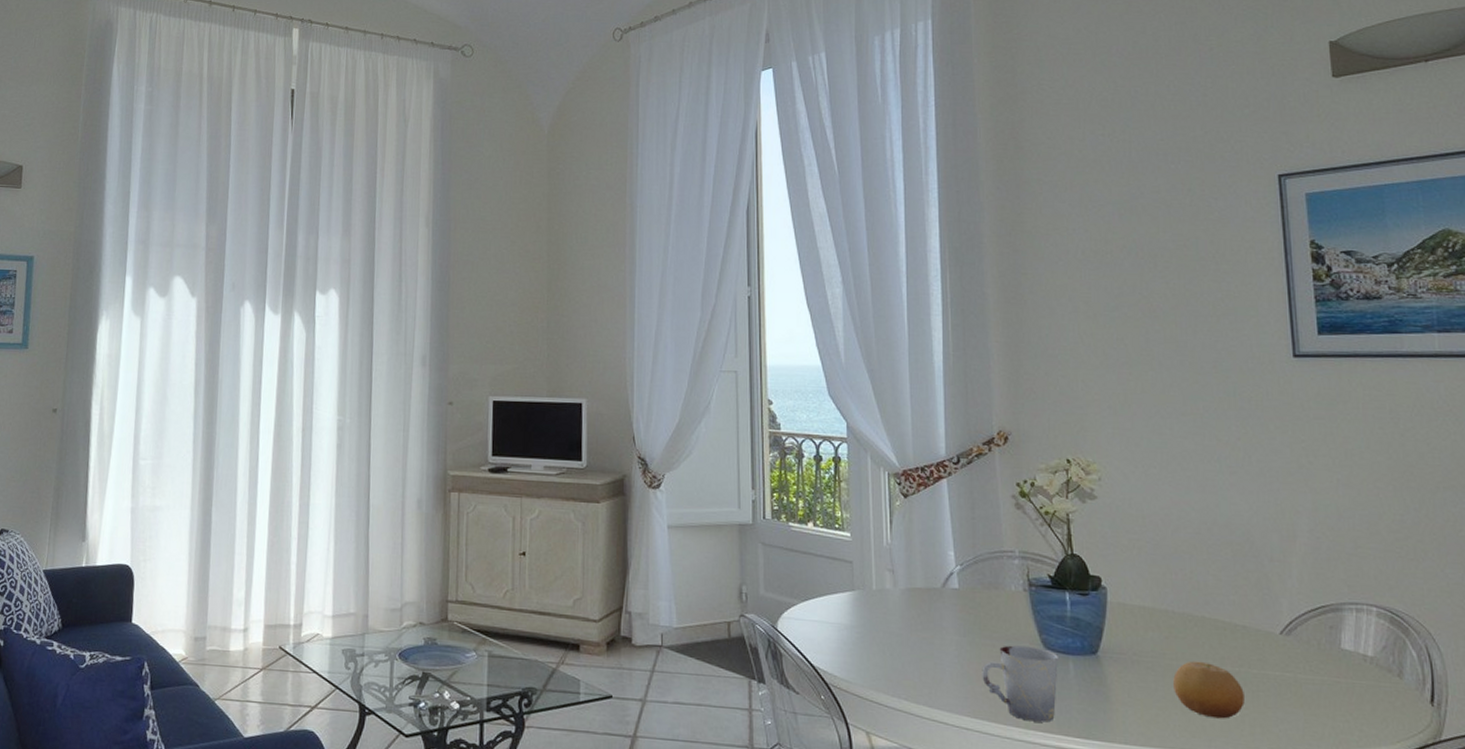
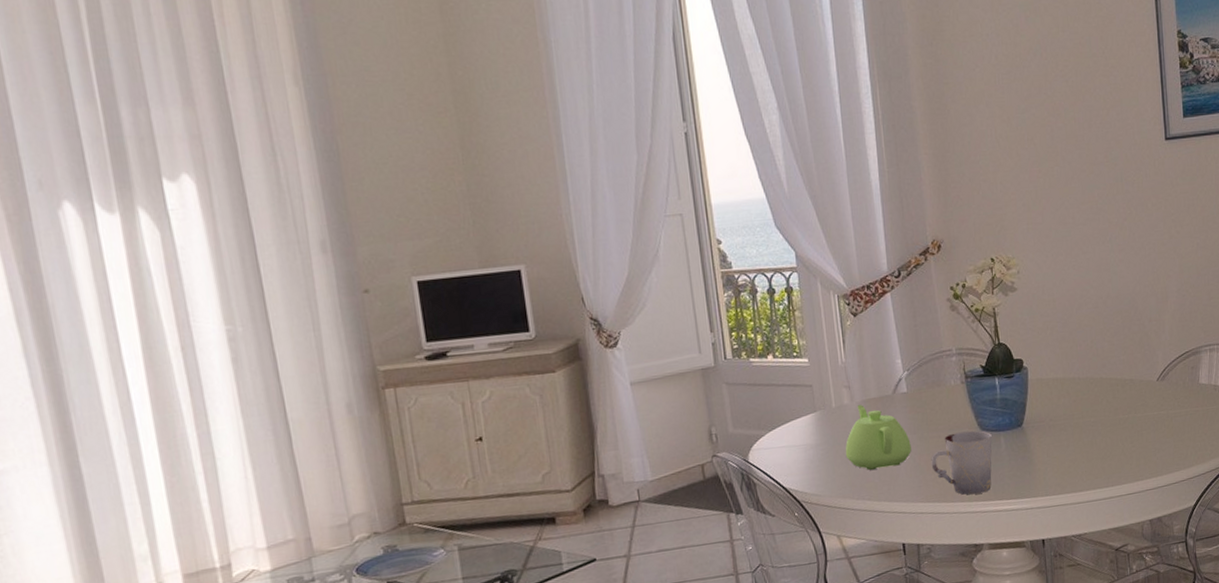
teapot: none [883,592,959,669] -> present [845,405,911,471]
fruit: present [1173,661,1245,719] -> none [1080,415,1132,460]

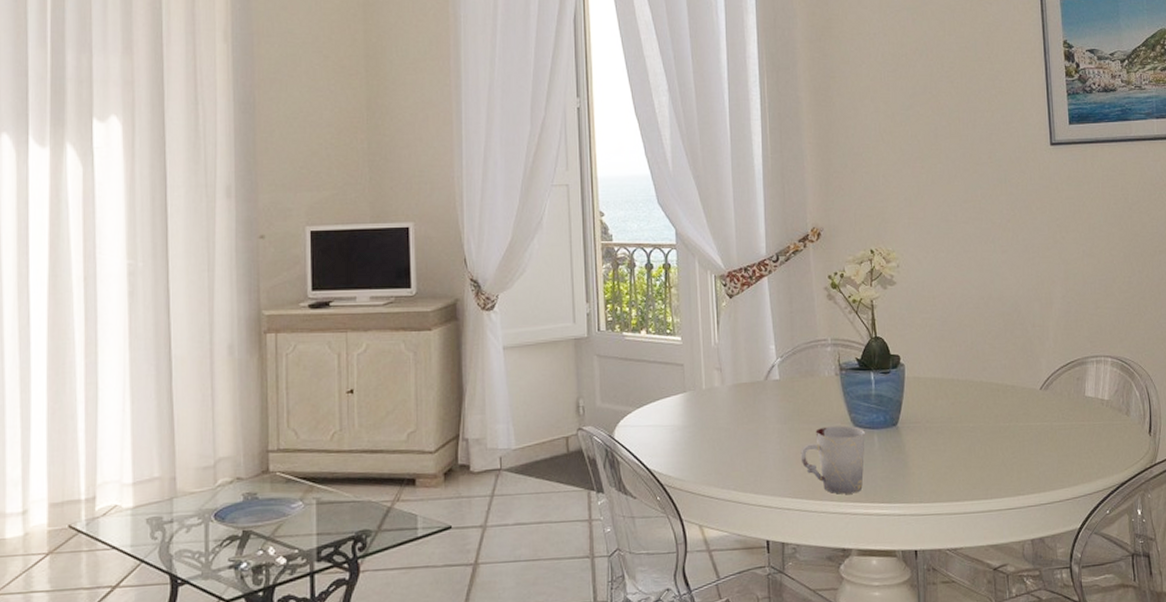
teapot: present [845,405,911,471] -> none [712,389,781,459]

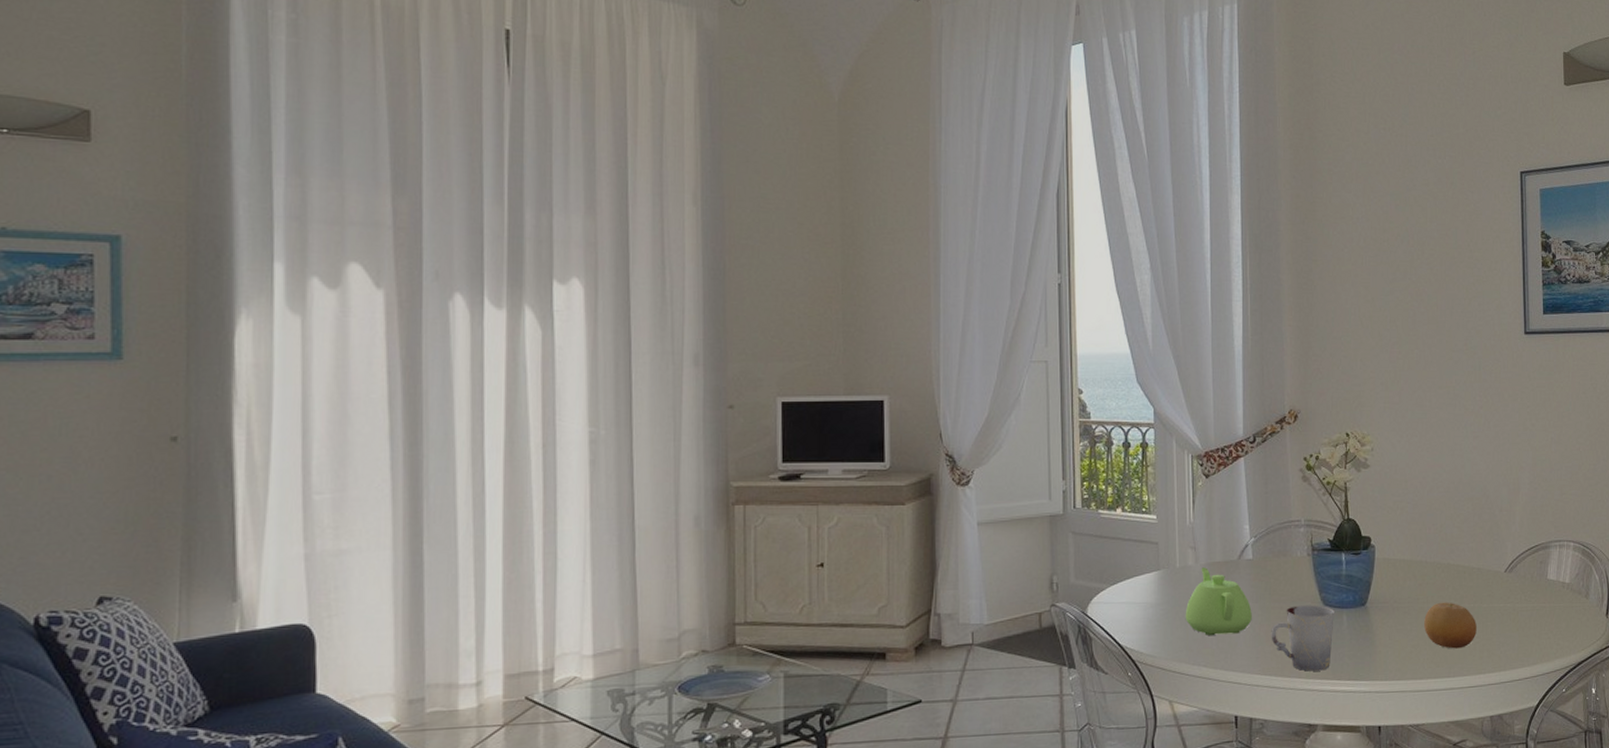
teapot: none [712,389,781,459] -> present [1185,567,1252,636]
fruit: none [958,421,1013,470] -> present [1424,602,1477,649]

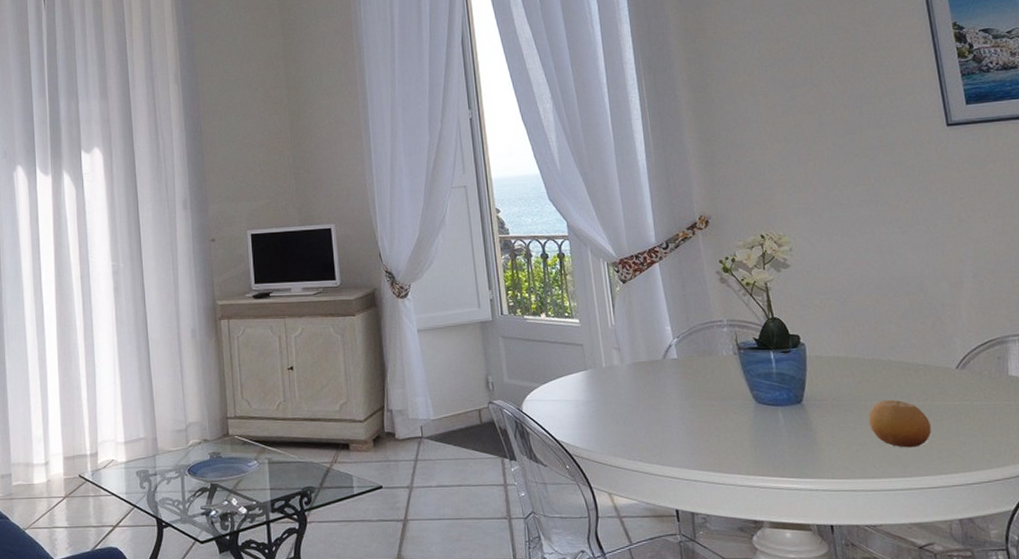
teapot: present [1185,567,1252,636] -> none [615,367,683,432]
cup: present [1271,605,1334,672] -> none [704,402,771,468]

